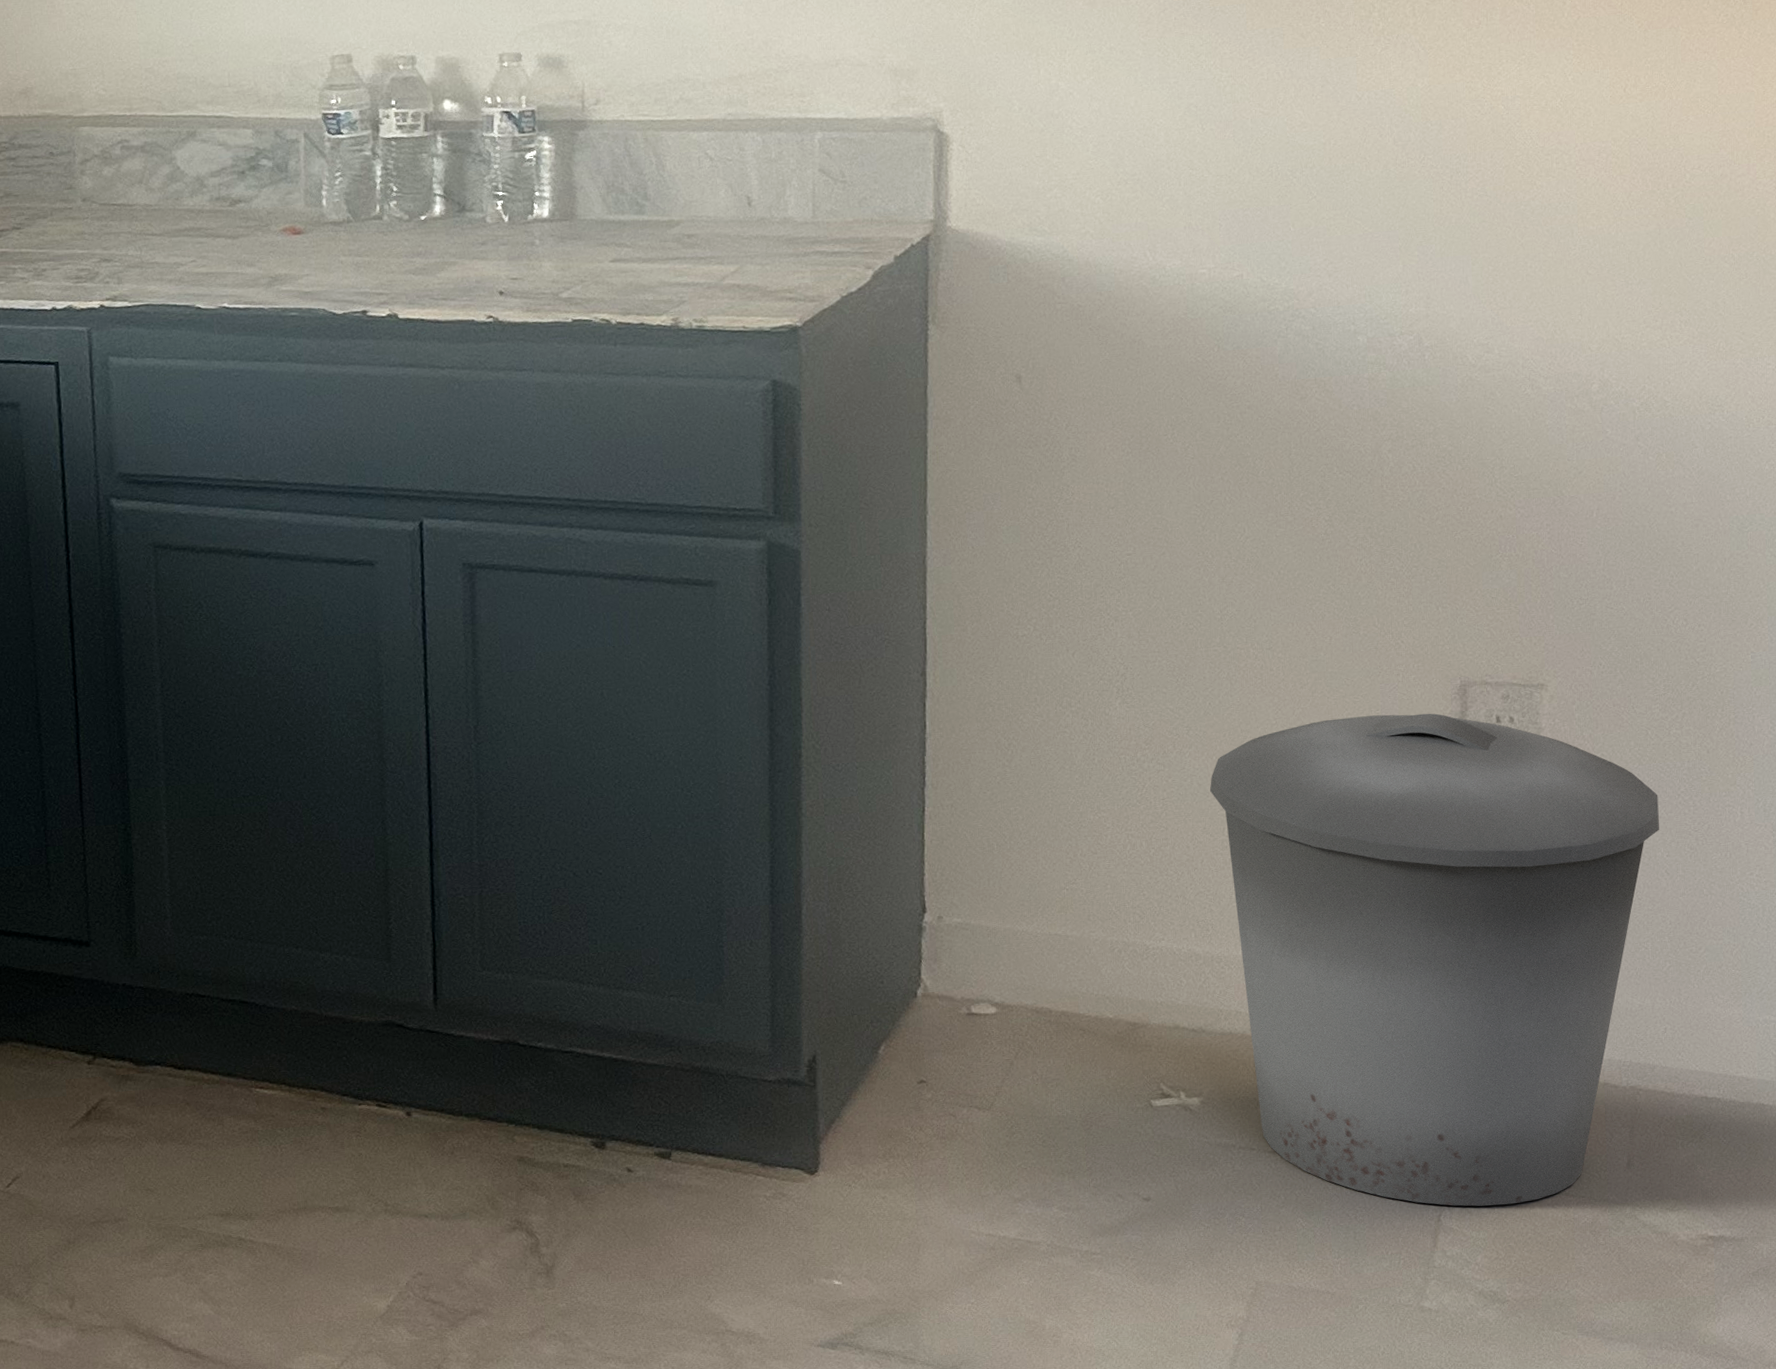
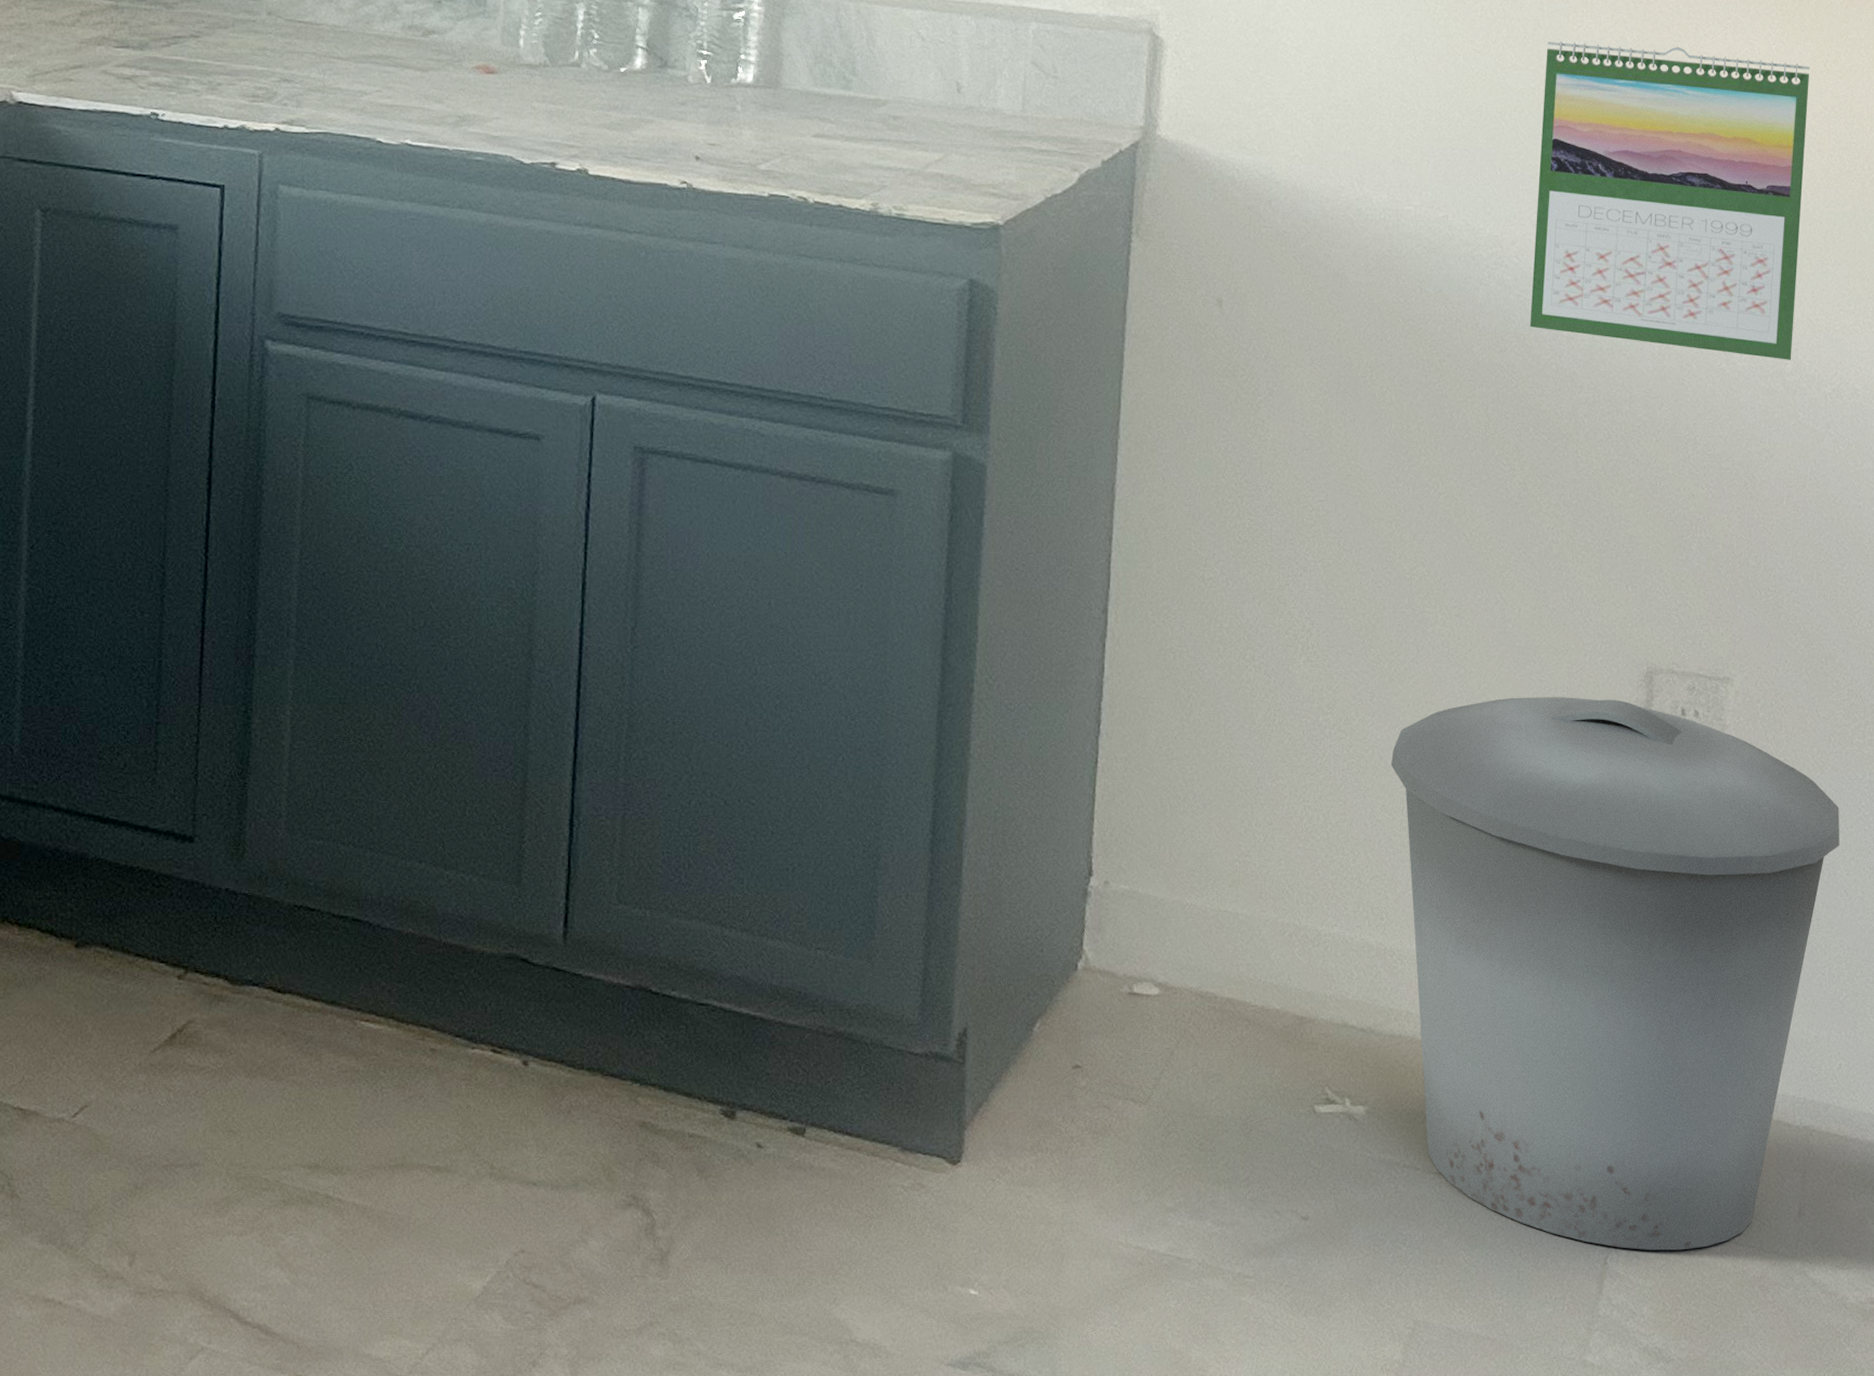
calendar: none [1329,88,1609,380] -> present [1530,41,1810,360]

